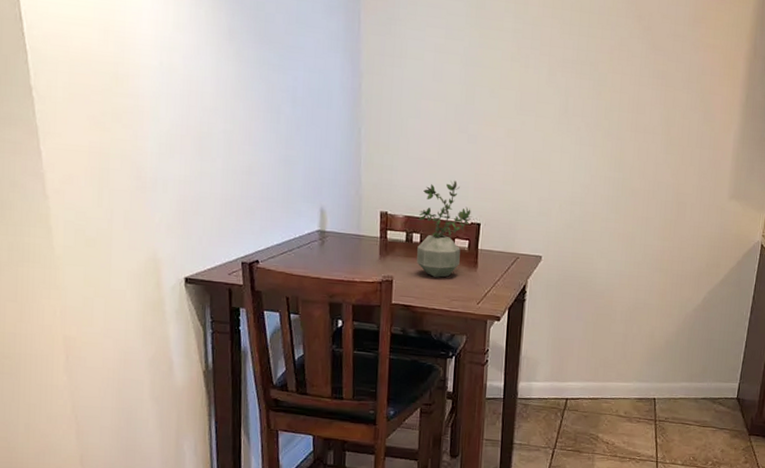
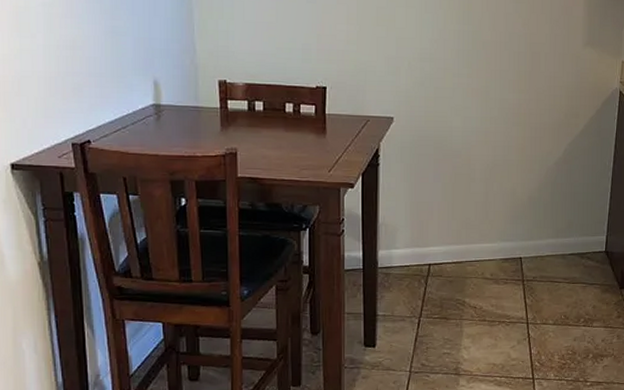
potted plant: present [417,180,472,278] -> none [260,43,317,146]

